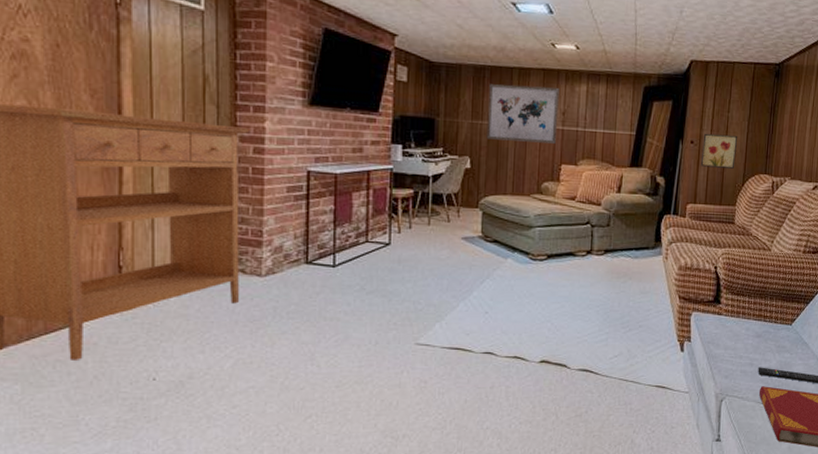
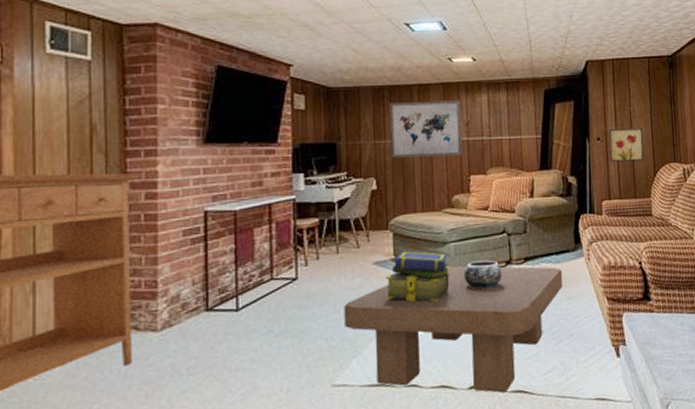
coffee table: none [431,249,640,370] -> present [344,266,563,393]
stack of books: none [470,230,533,281] -> present [385,251,450,302]
decorative bowl: none [545,247,582,274] -> present [463,260,503,290]

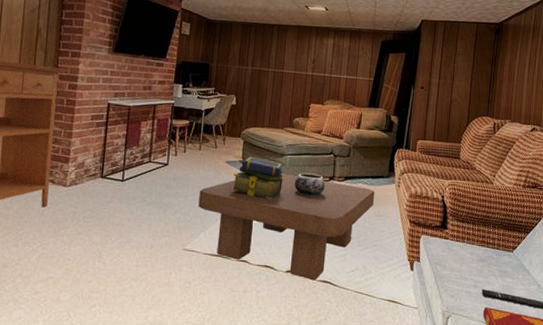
wall art: present [389,100,463,158] -> none [250,37,311,86]
wall art: present [609,127,644,162] -> none [430,80,463,111]

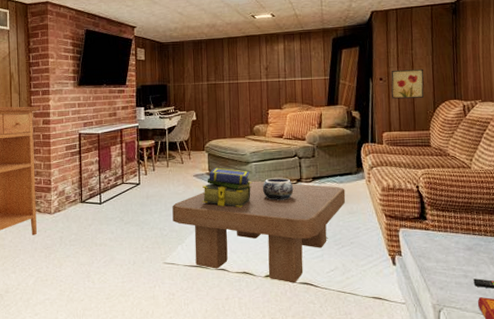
wall art: none [430,80,463,111] -> present [391,68,424,99]

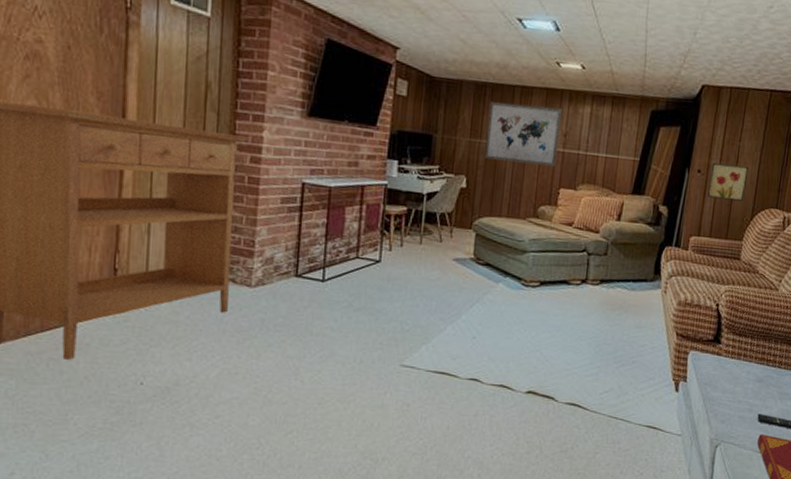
coffee table: present [172,181,346,283] -> none [419,274,637,403]
stack of books: present [202,167,252,208] -> none [460,252,526,307]
wall art: none [206,49,263,96] -> present [484,102,562,166]
decorative bowl: present [262,178,294,200] -> none [537,274,577,303]

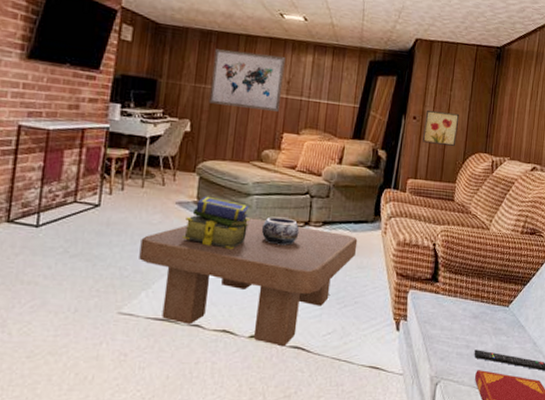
coffee table: none [419,274,637,403] -> present [139,217,358,347]
stack of books: none [460,252,526,307] -> present [182,196,250,250]
decorative bowl: none [537,274,577,303] -> present [261,216,300,246]

